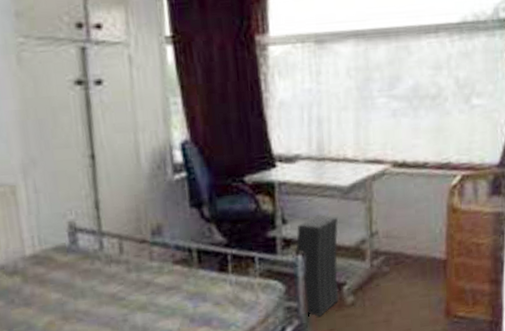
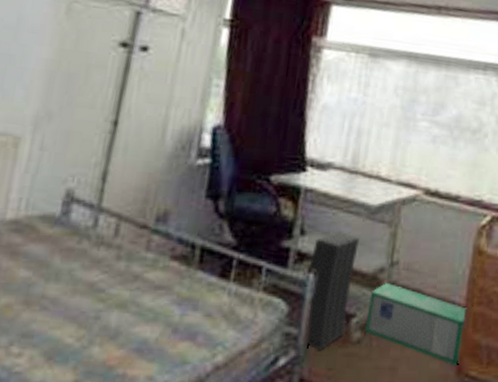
storage bin: none [356,250,449,310] -> present [365,282,468,365]

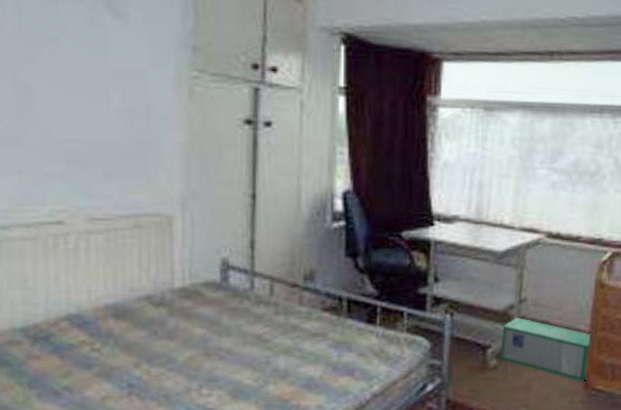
speaker: present [306,232,360,351] -> none [445,277,490,377]

